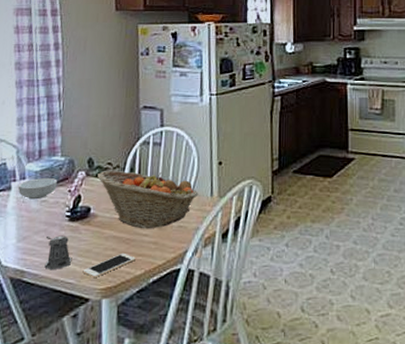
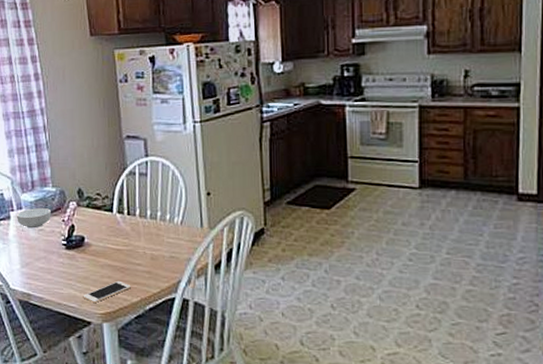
pepper shaker: present [44,235,72,271] -> none [46,263,72,295]
fruit basket: present [97,170,199,229] -> none [88,200,188,259]

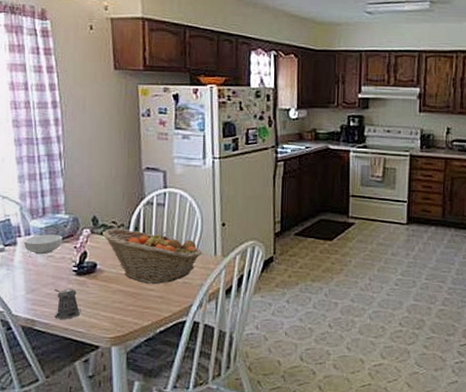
pepper shaker: none [46,263,72,295] -> present [54,288,81,320]
cell phone: present [83,280,131,304] -> none [92,305,142,328]
fruit basket: none [88,200,188,259] -> present [102,228,203,285]

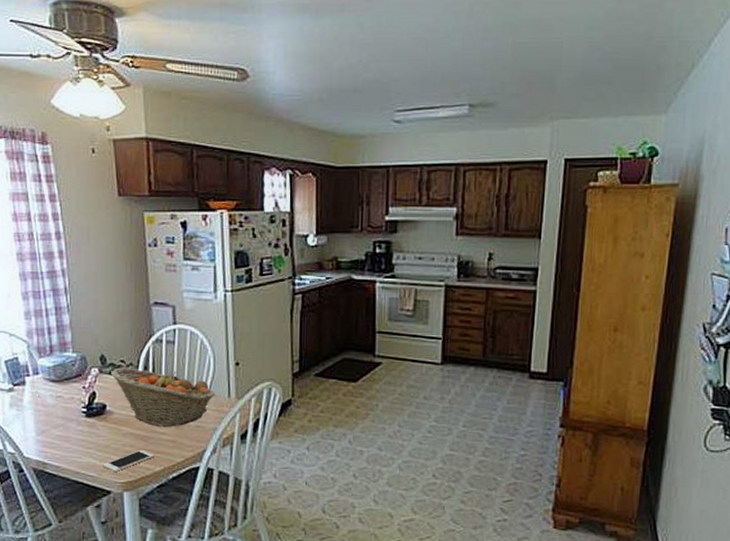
cereal bowl: present [24,235,62,255] -> none [33,374,71,395]
pepper shaker: present [54,288,81,320] -> none [64,430,92,463]
cell phone: none [92,305,142,328] -> present [103,449,154,473]

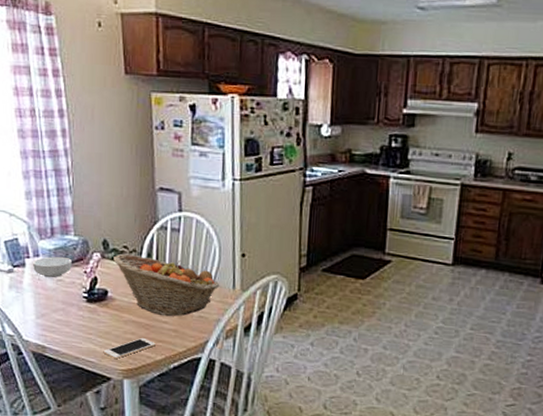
cereal bowl: none [33,374,71,395] -> present [33,256,72,278]

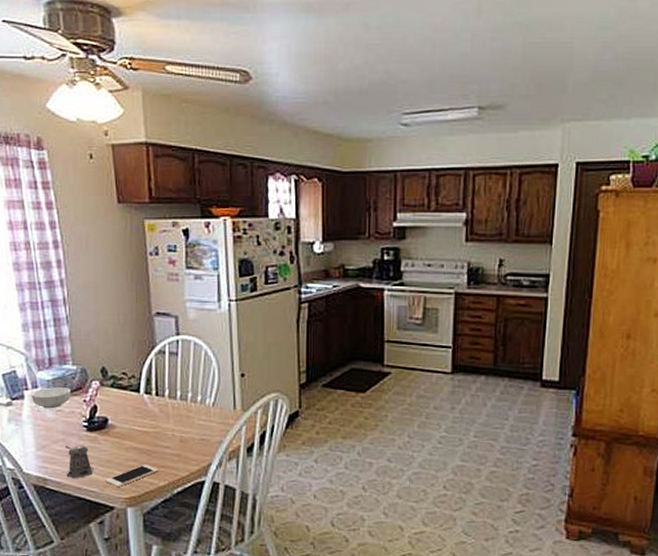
pepper shaker: none [64,315,92,348] -> present [64,445,94,479]
fruit basket: present [113,254,220,317] -> none [112,380,221,441]

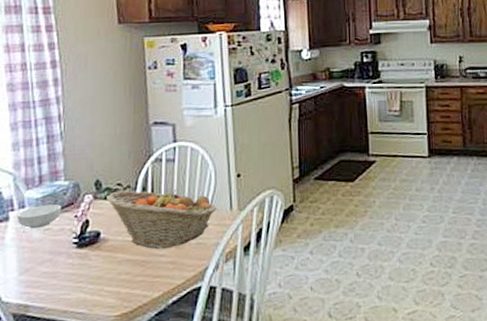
pepper shaker: present [64,445,94,479] -> none [51,264,82,302]
cell phone: present [105,464,158,488] -> none [94,275,152,306]
fruit basket: none [112,380,221,441] -> present [106,189,217,250]

